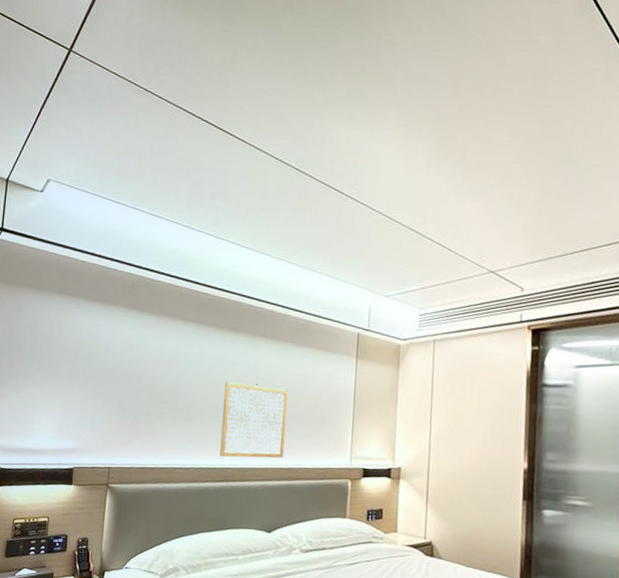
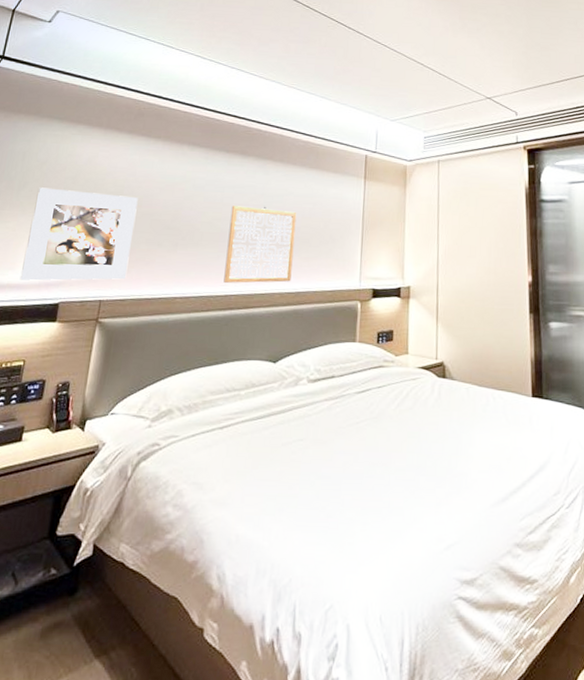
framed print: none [37,360,137,449] -> present [19,187,138,281]

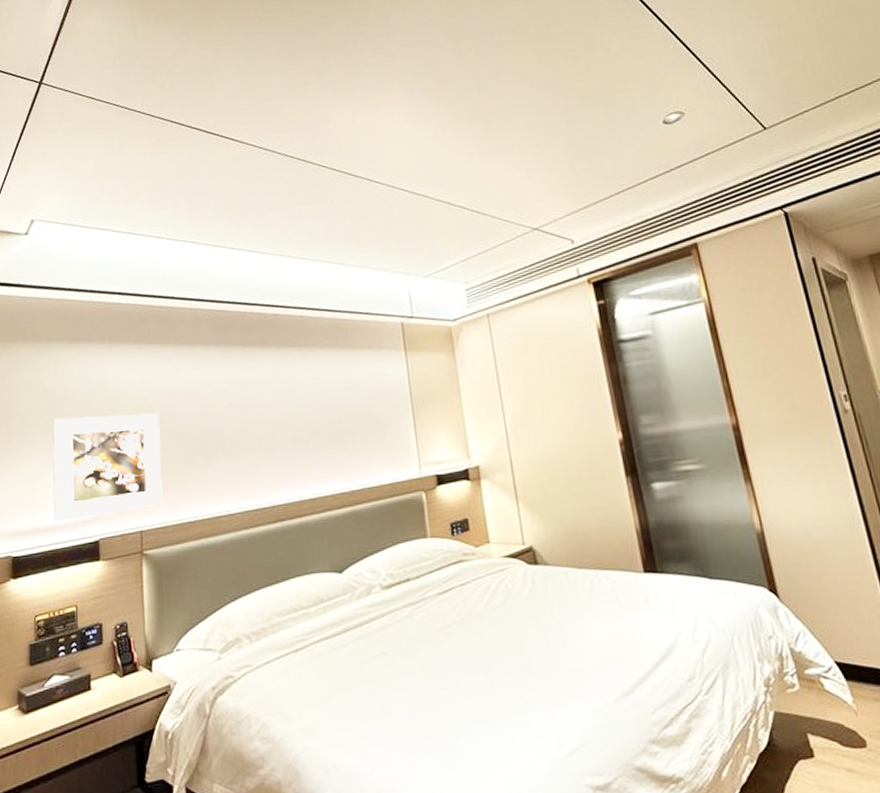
wall art: present [223,206,297,283] -> none [261,400,342,492]

